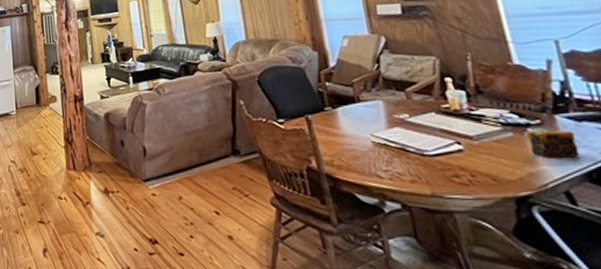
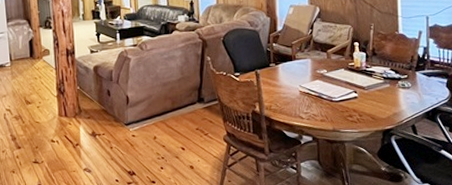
candle: present [528,130,580,158] -> none [398,83,425,103]

